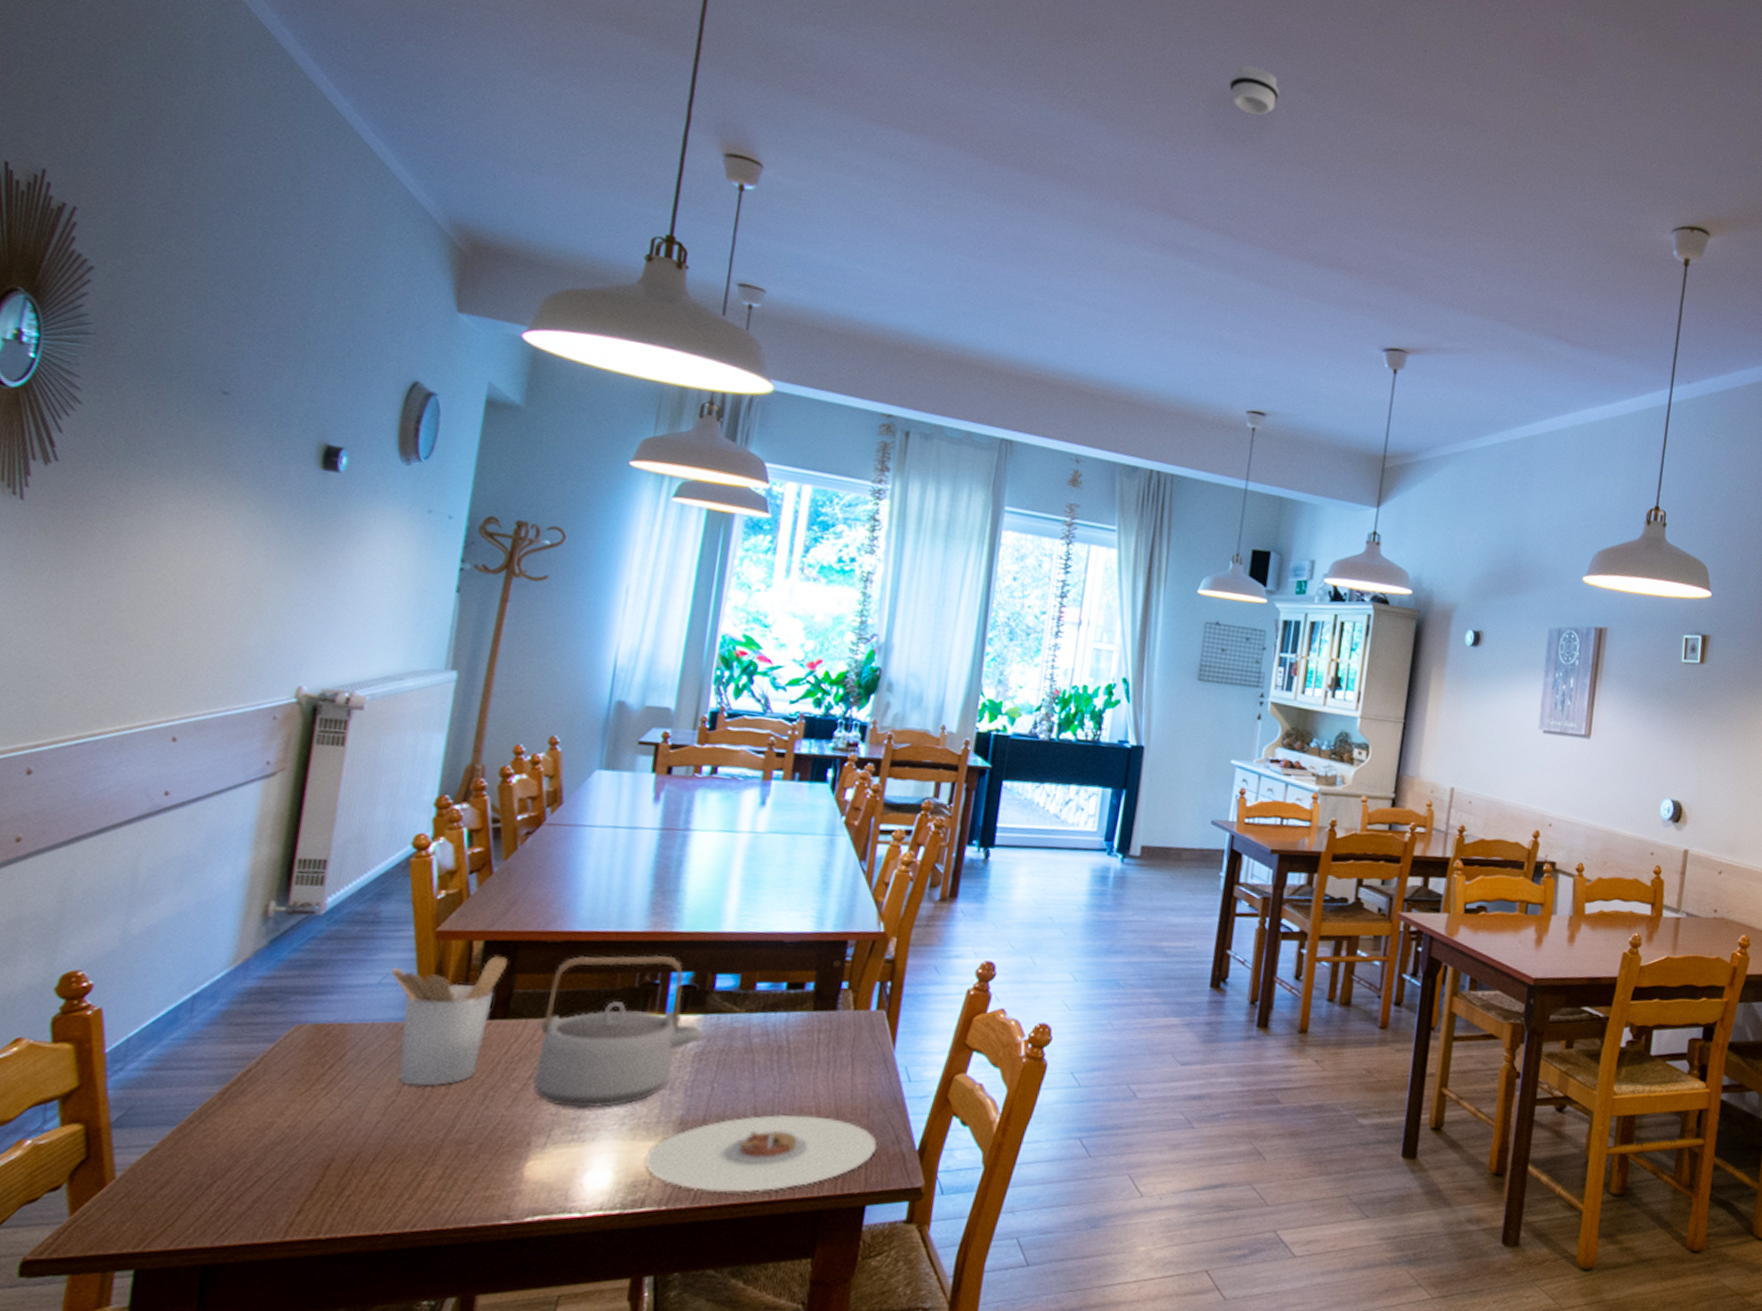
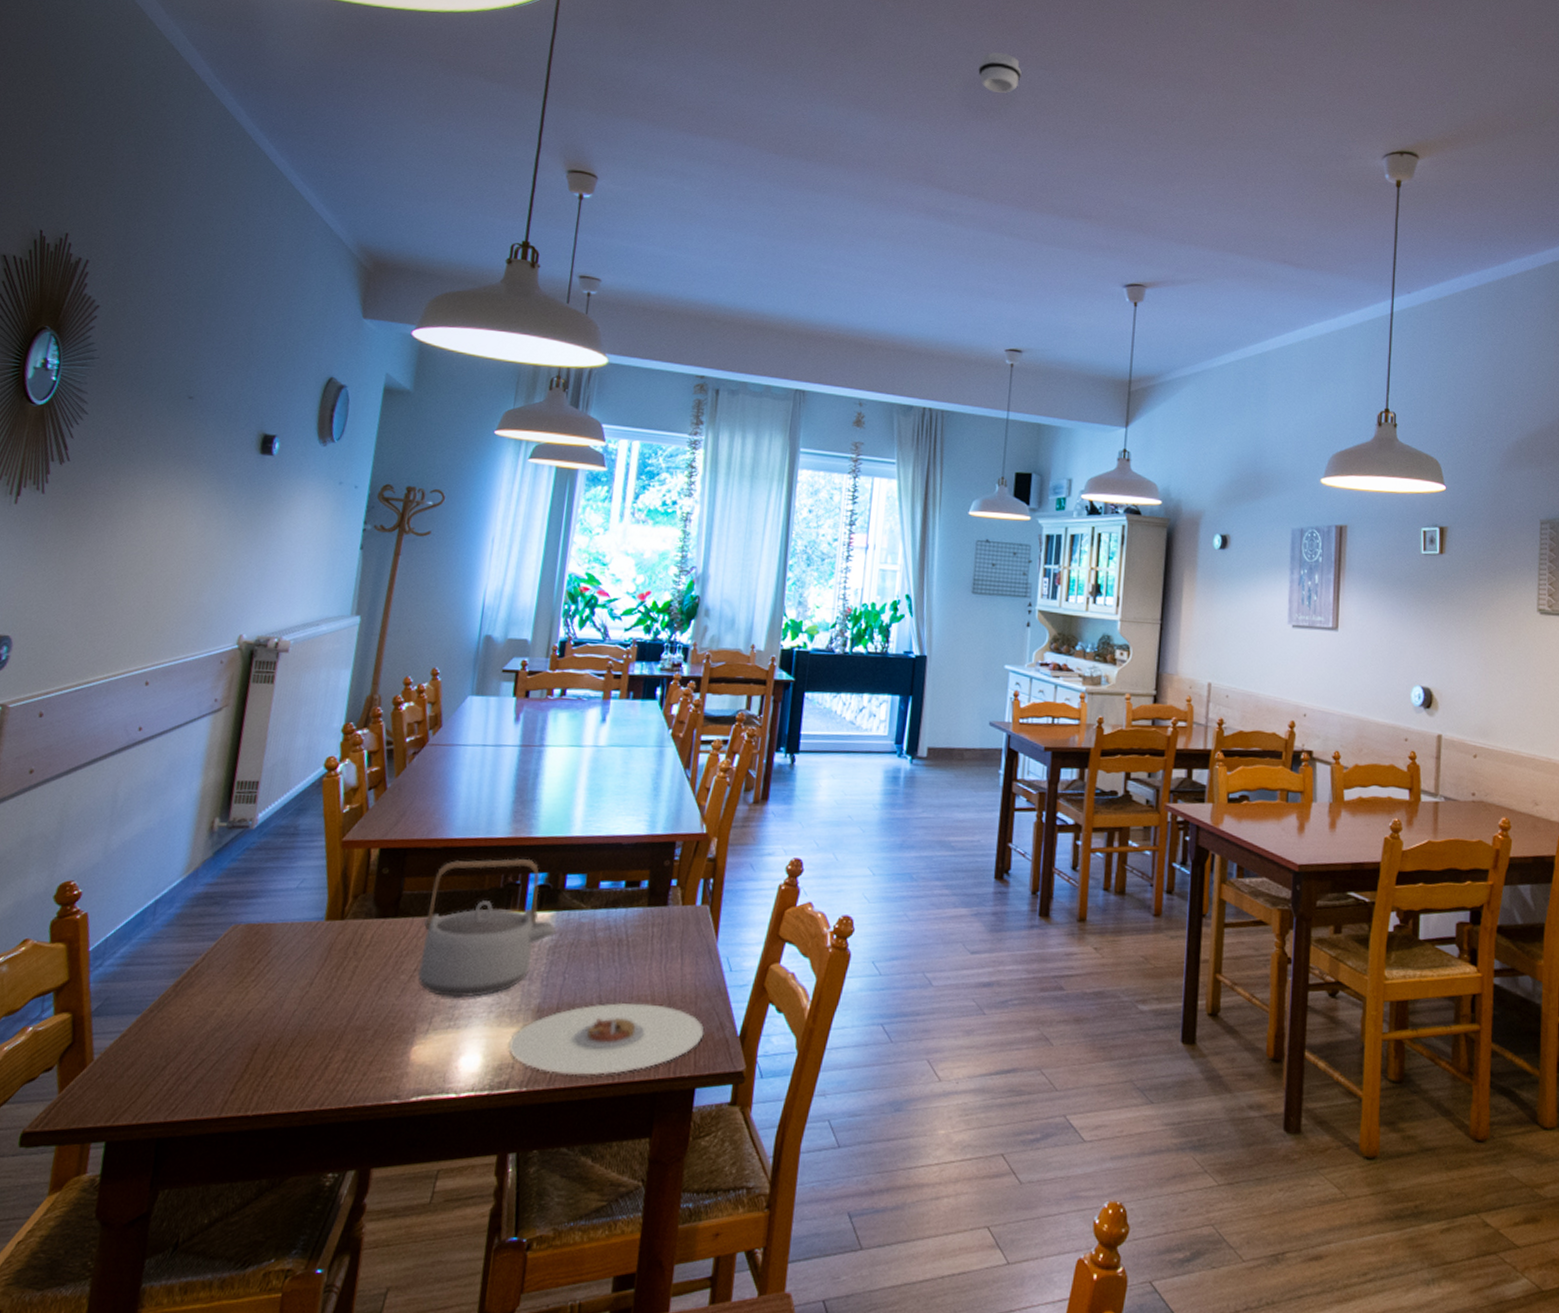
utensil holder: present [391,954,509,1087] -> none [306,860,399,979]

